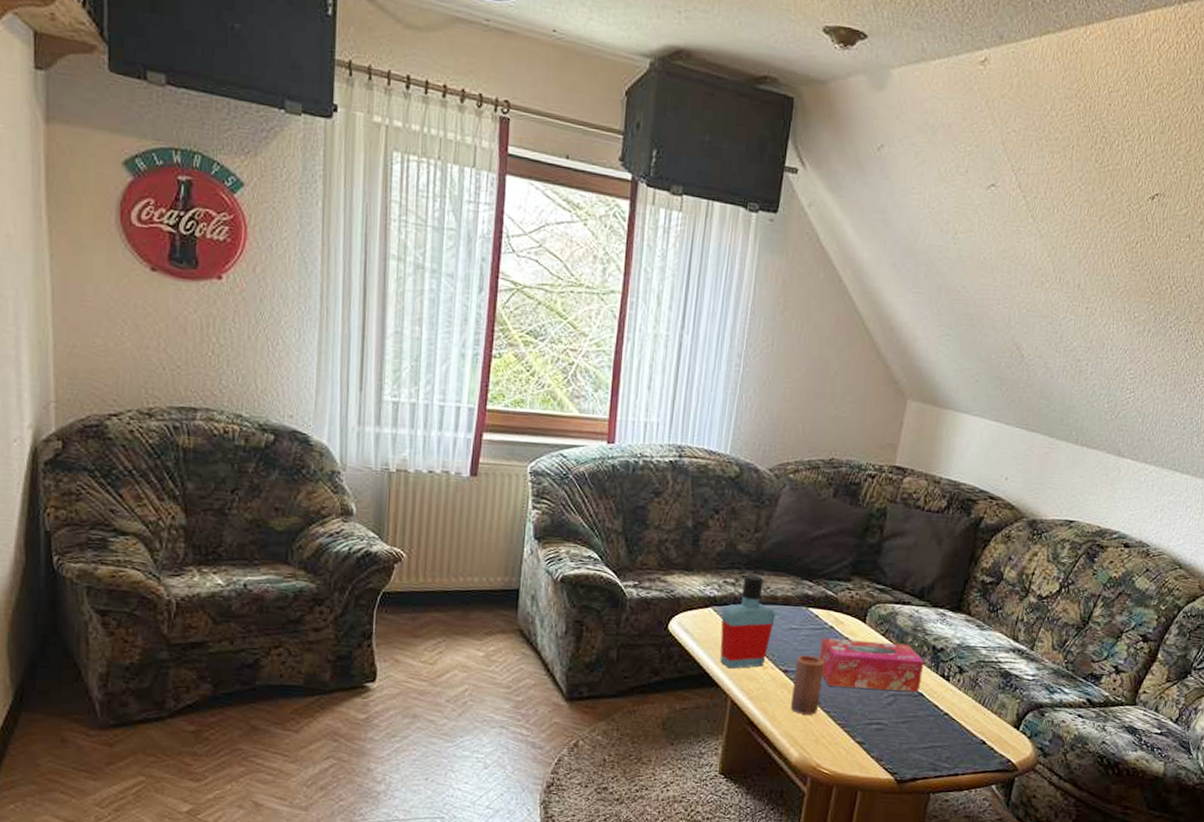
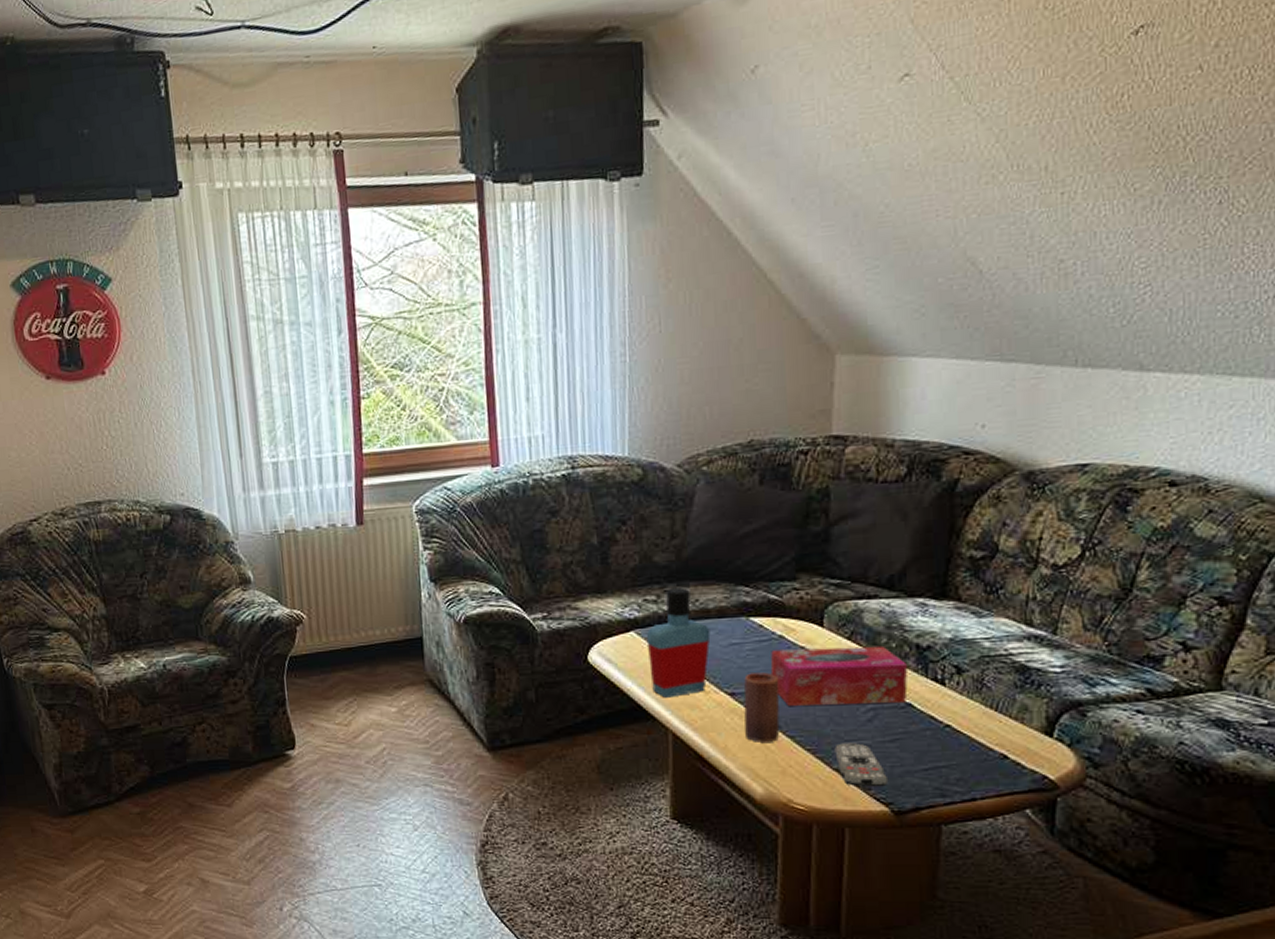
remote control: none [859,721,897,760] -> present [834,743,889,788]

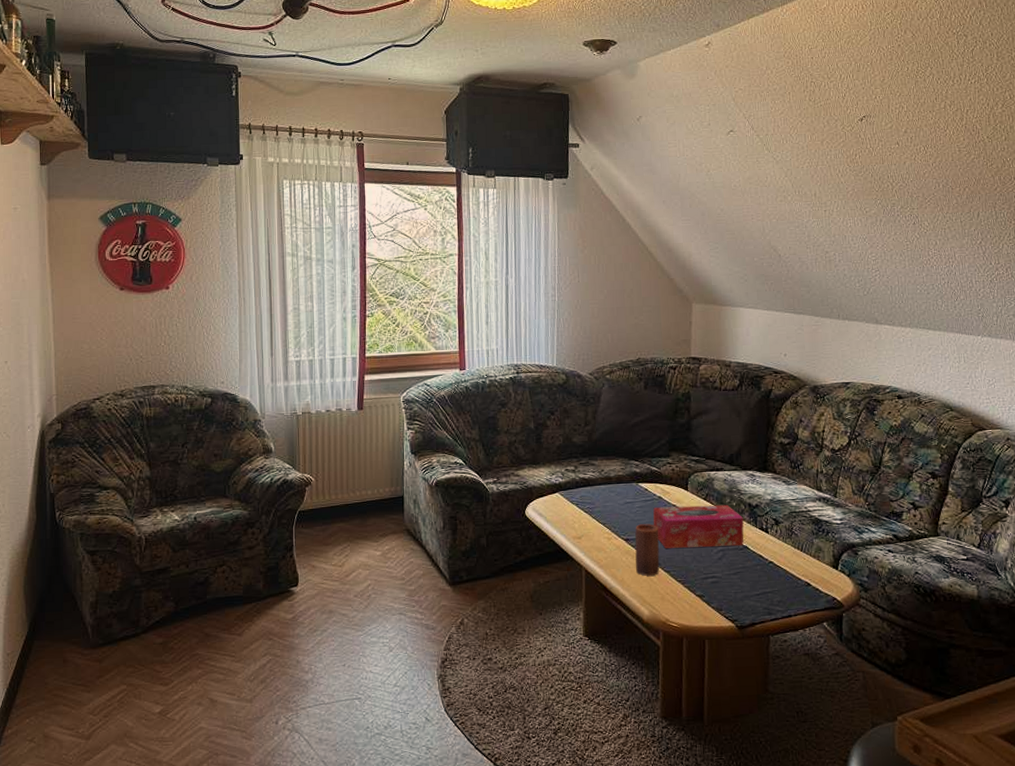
bottle: present [646,588,711,698] -> none [567,461,612,543]
remote control: present [834,743,889,788] -> none [697,575,734,609]

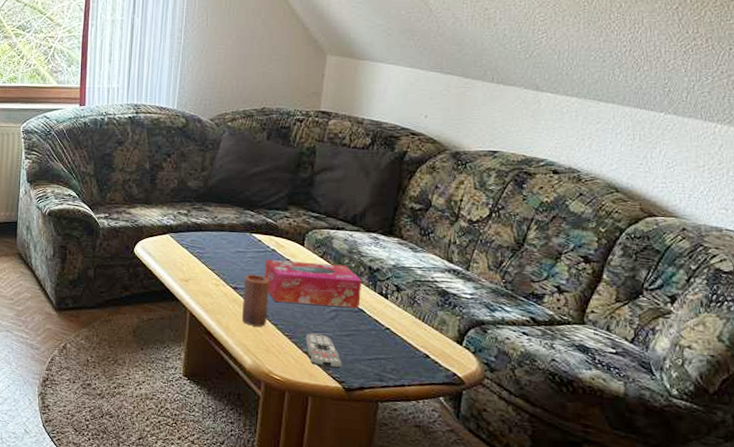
remote control: none [697,575,734,609] -> present [305,333,343,369]

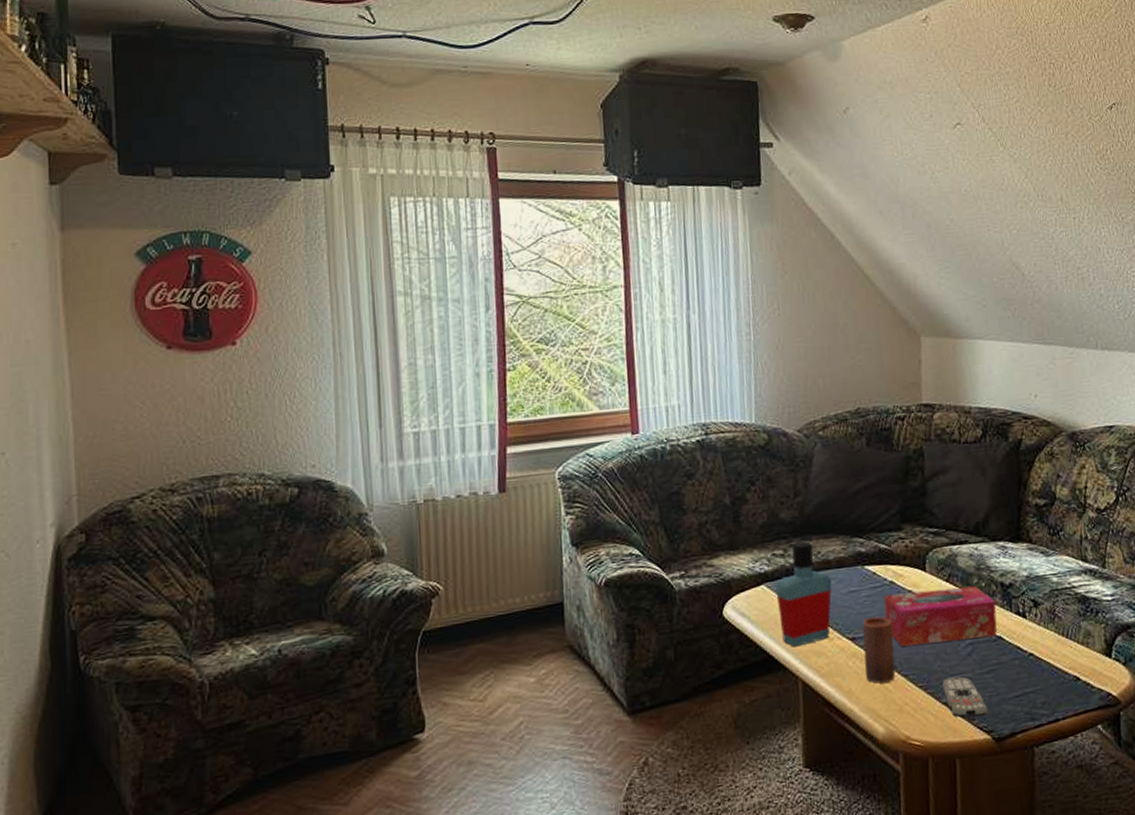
bottle: none [177,206,224,286] -> present [775,541,832,647]

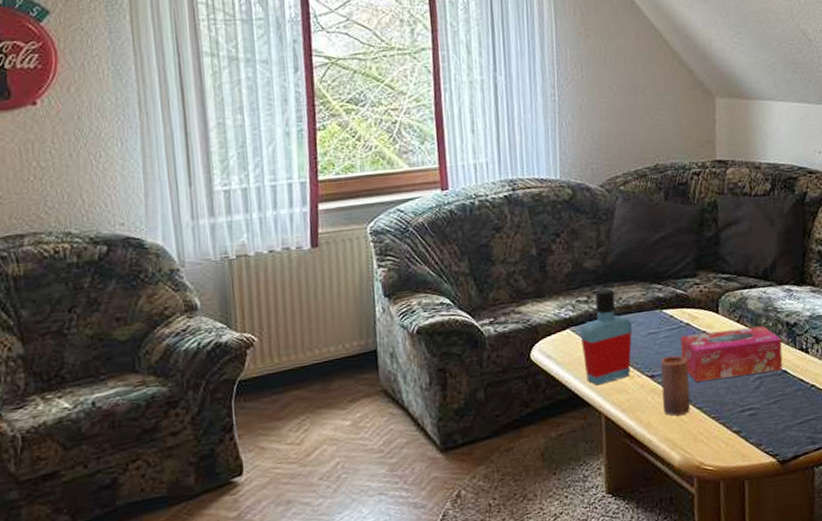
remote control: present [942,676,989,718] -> none [733,407,774,444]

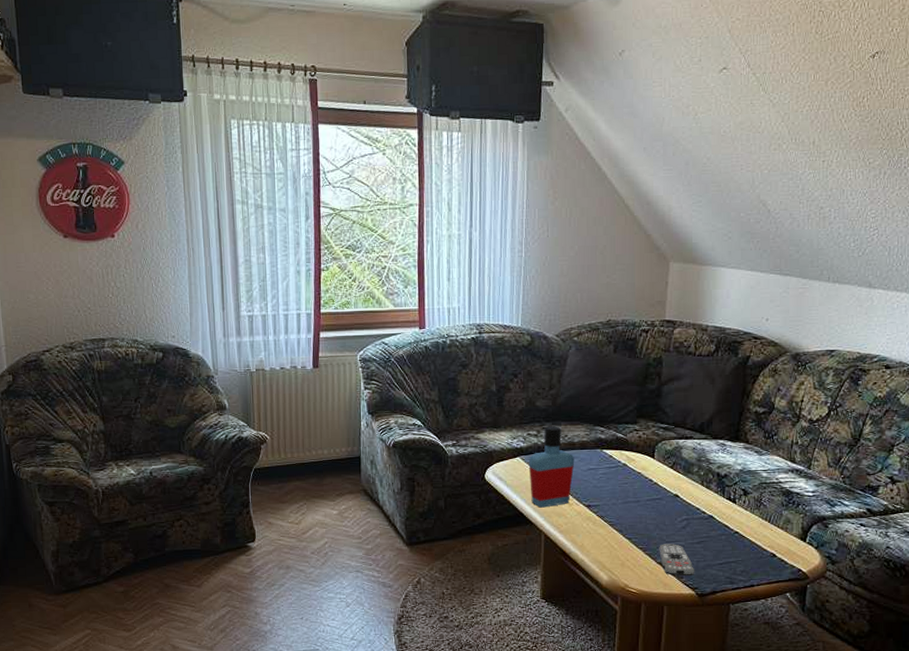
candle: present [661,355,691,416] -> none [596,491,622,542]
tissue box: present [680,325,783,382] -> none [616,473,711,516]
remote control: none [733,407,774,444] -> present [659,544,695,576]

